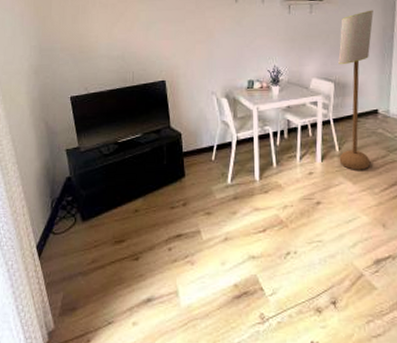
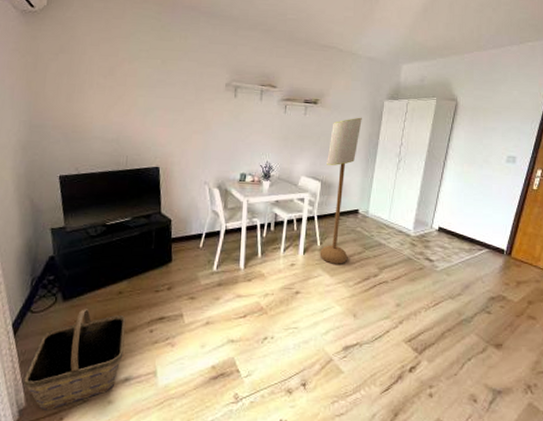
basket: none [50,228,144,332] -> present [23,309,126,410]

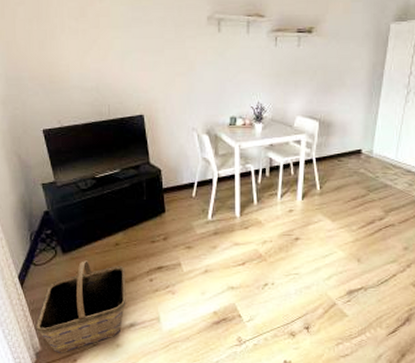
floor lamp: present [319,117,362,264] -> none [319,45,364,209]

